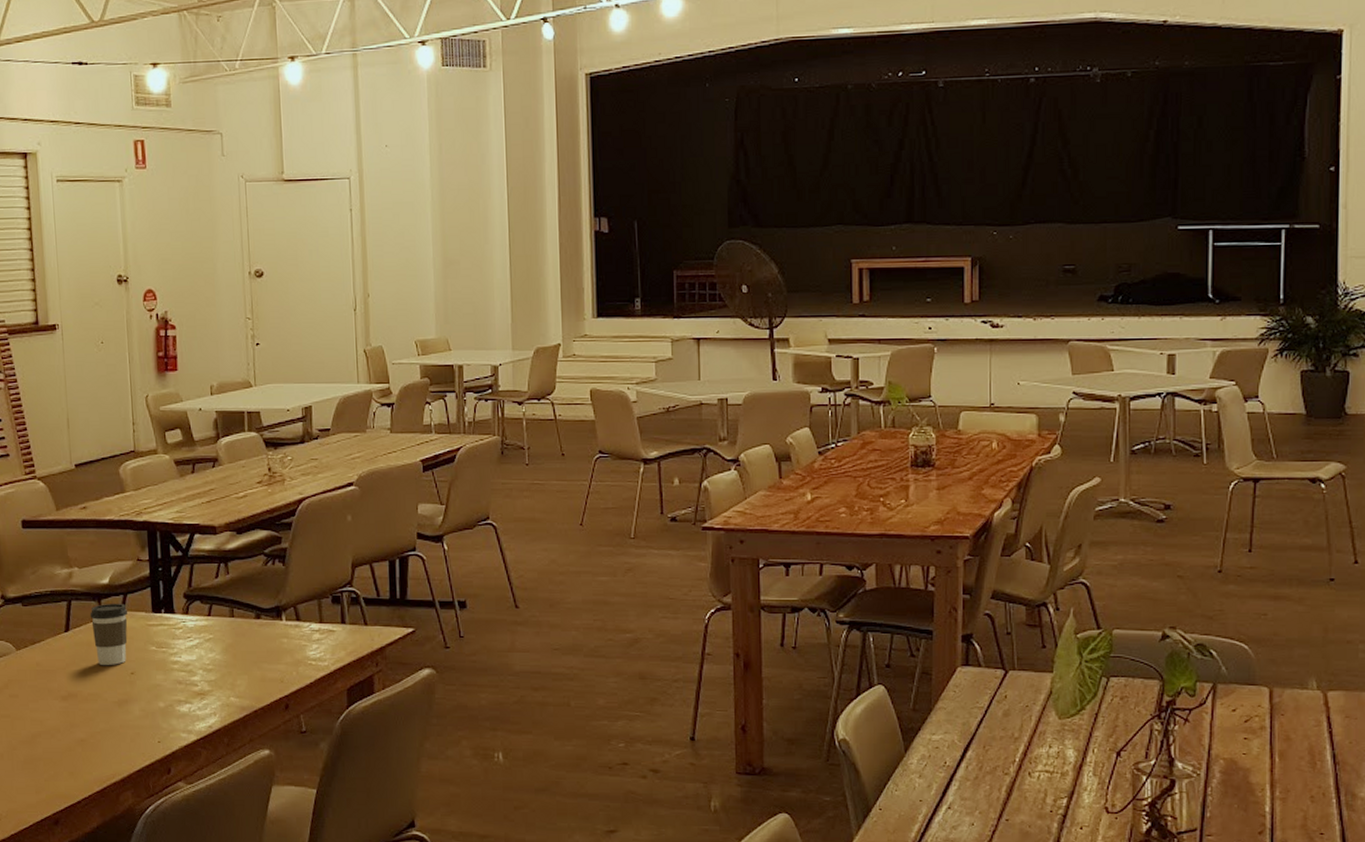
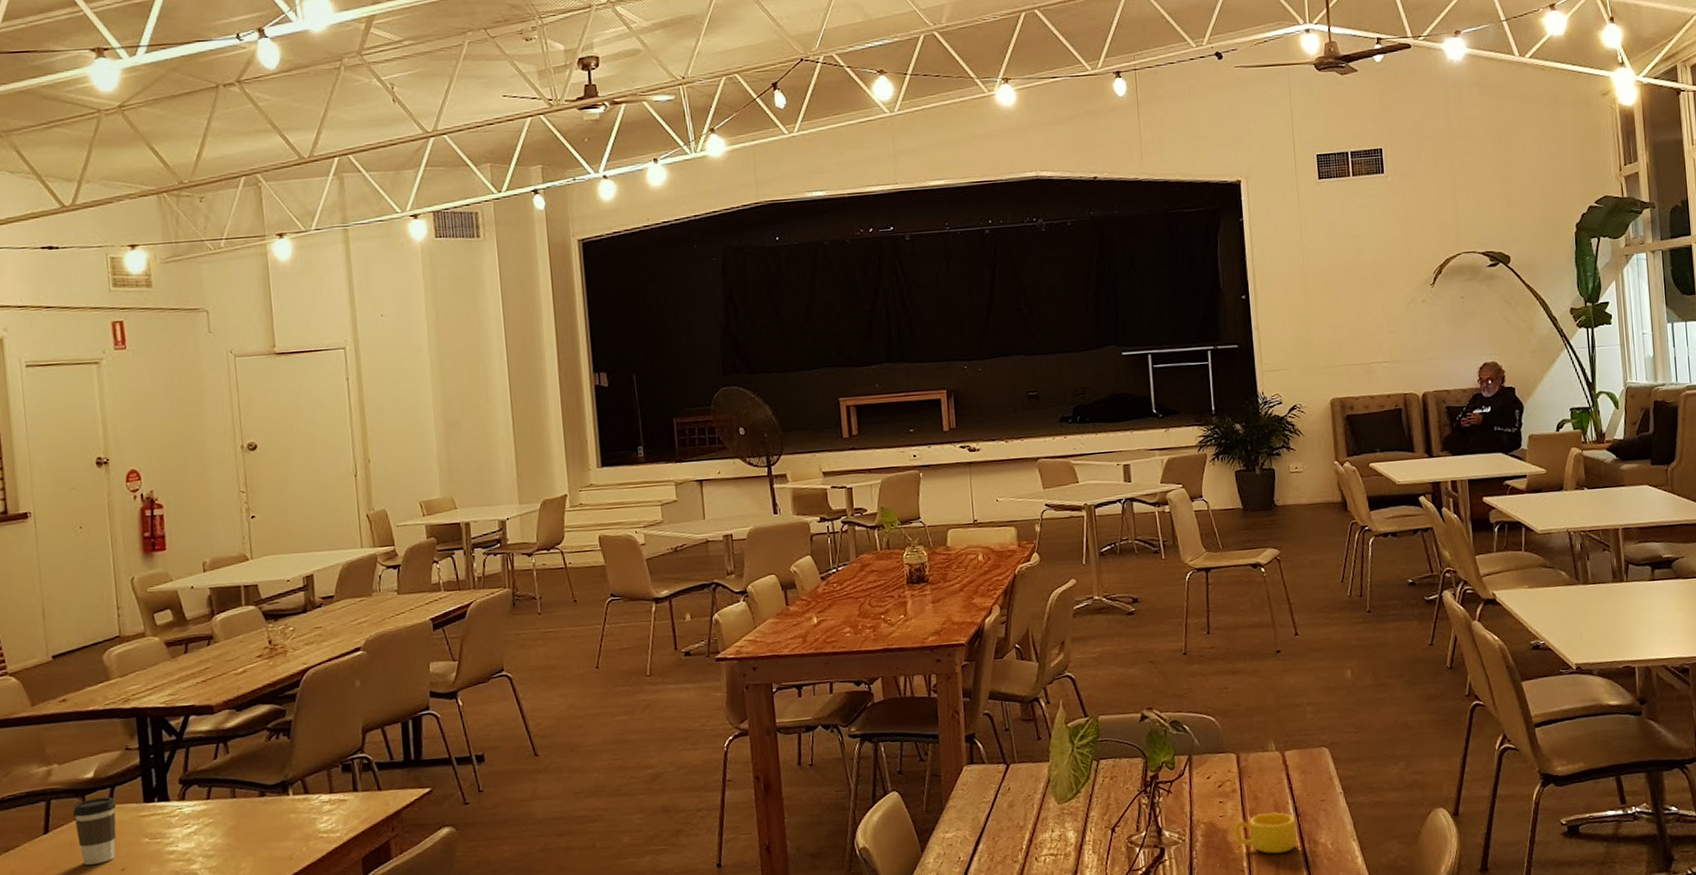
cup: none [1259,756,1333,802] -> present [1234,811,1298,854]

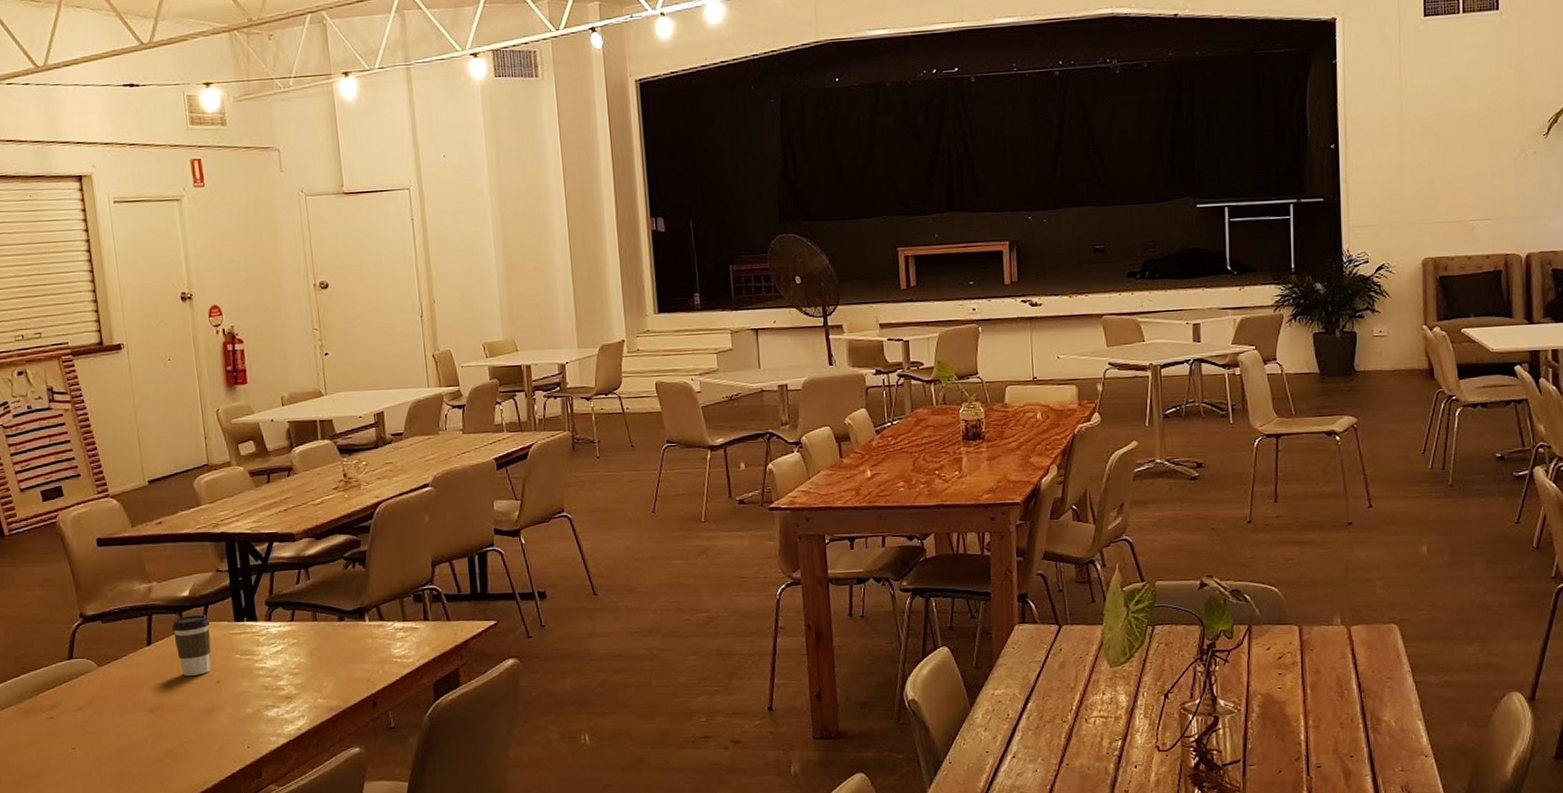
cup: present [1234,811,1298,854] -> none [1293,686,1360,729]

